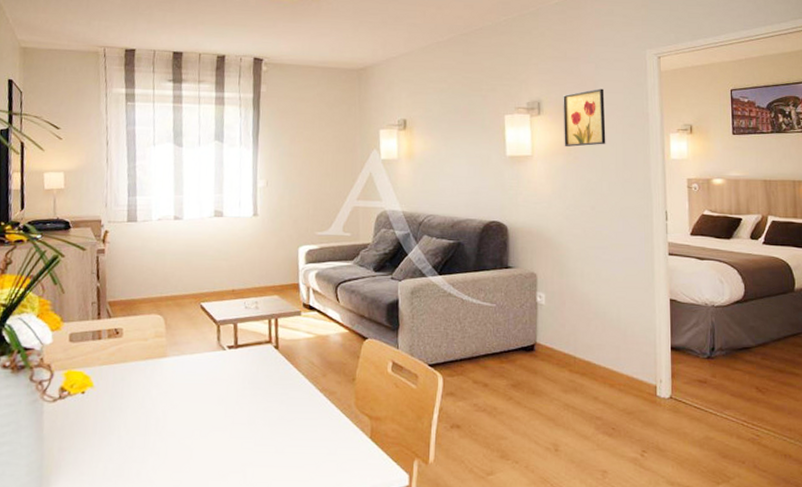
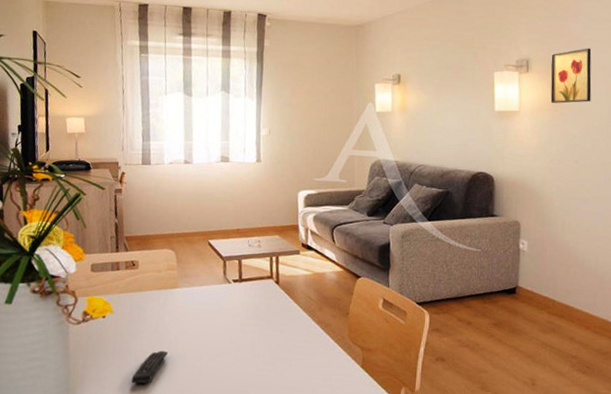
remote control: none [113,428,155,468] -> present [131,350,168,384]

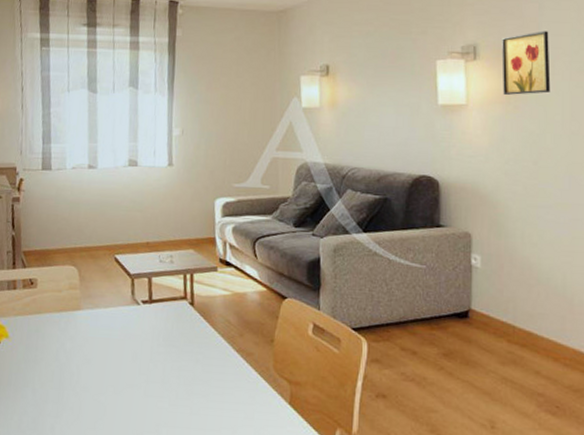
remote control: present [131,350,168,384] -> none [28,382,69,421]

